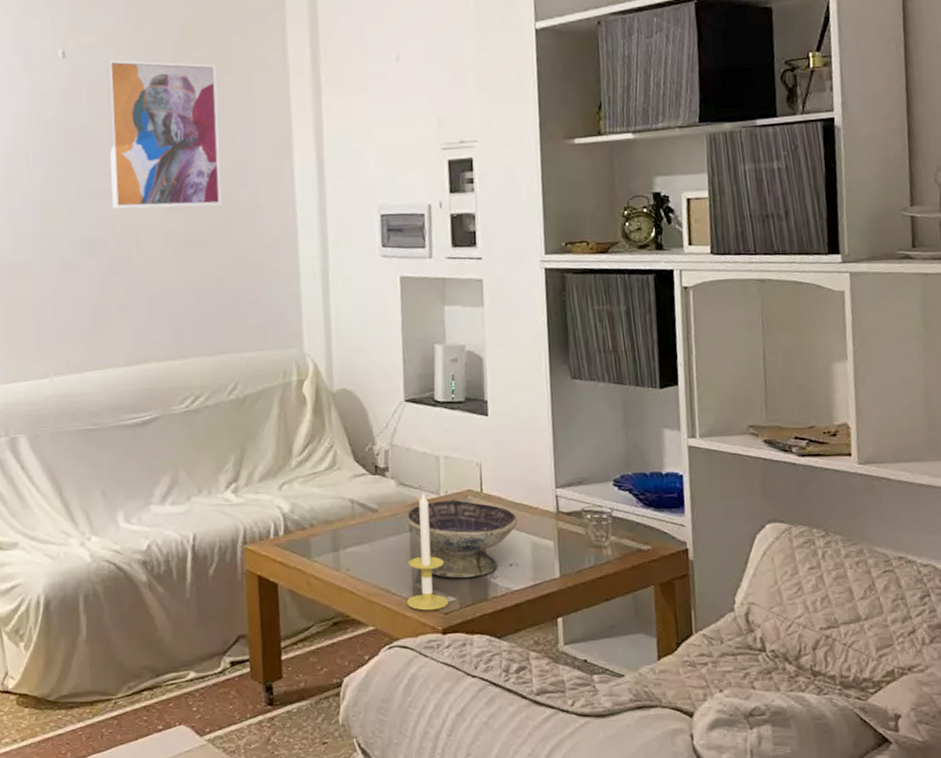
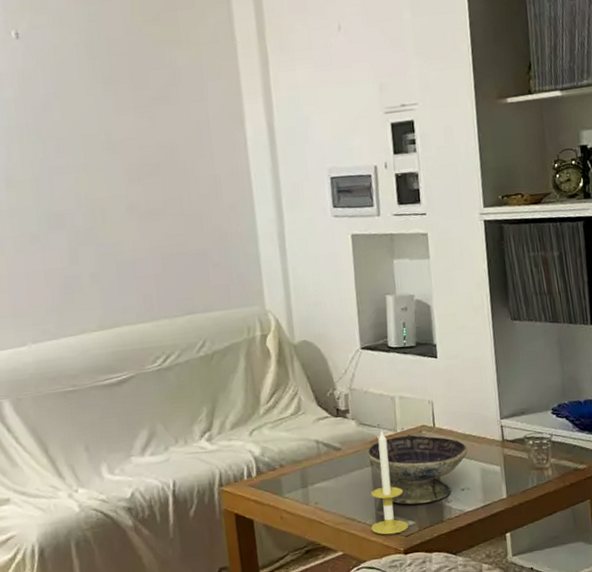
wall art: present [106,59,223,209] -> none [59,39,181,183]

